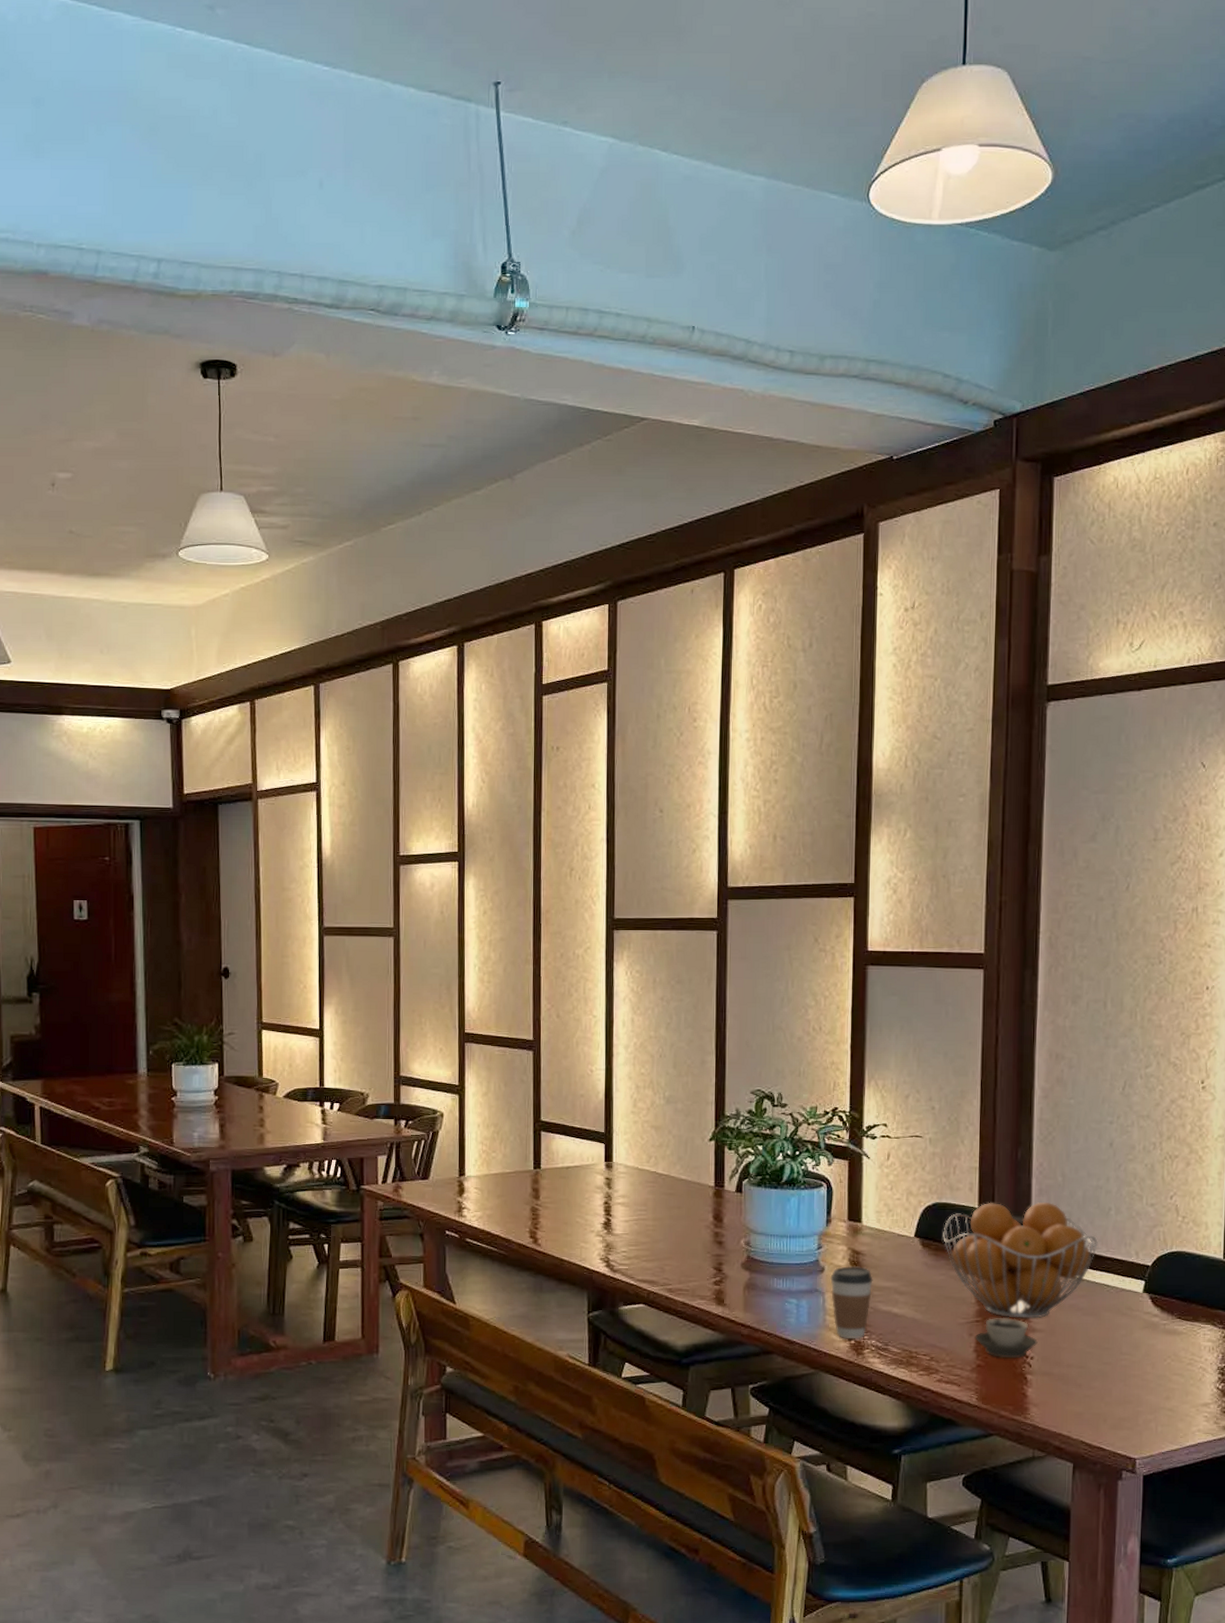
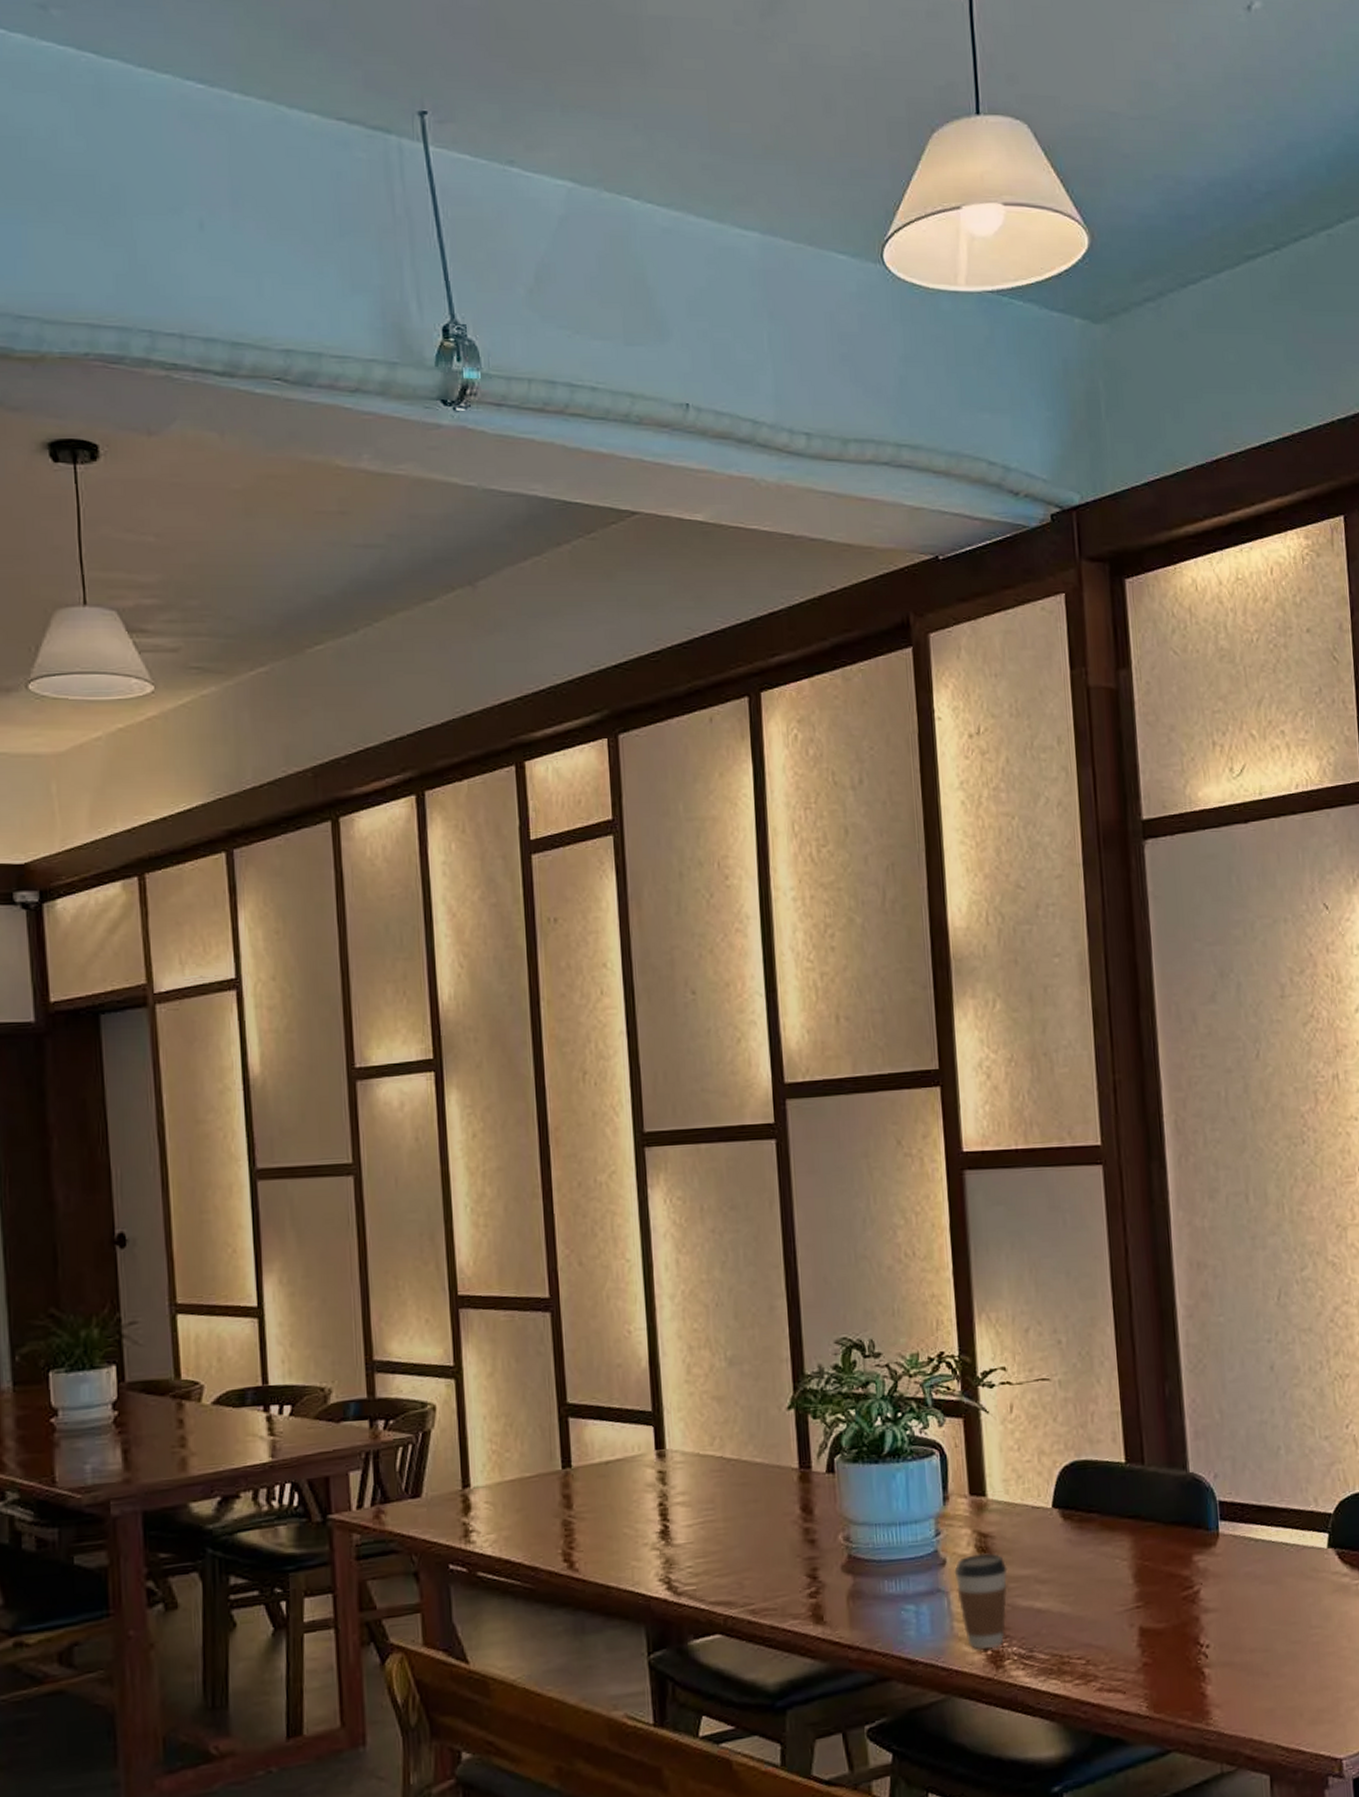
fruit basket: present [943,1202,1098,1319] -> none [1086,1447,1270,1599]
cup: present [975,1318,1038,1358] -> none [1137,1598,1212,1651]

